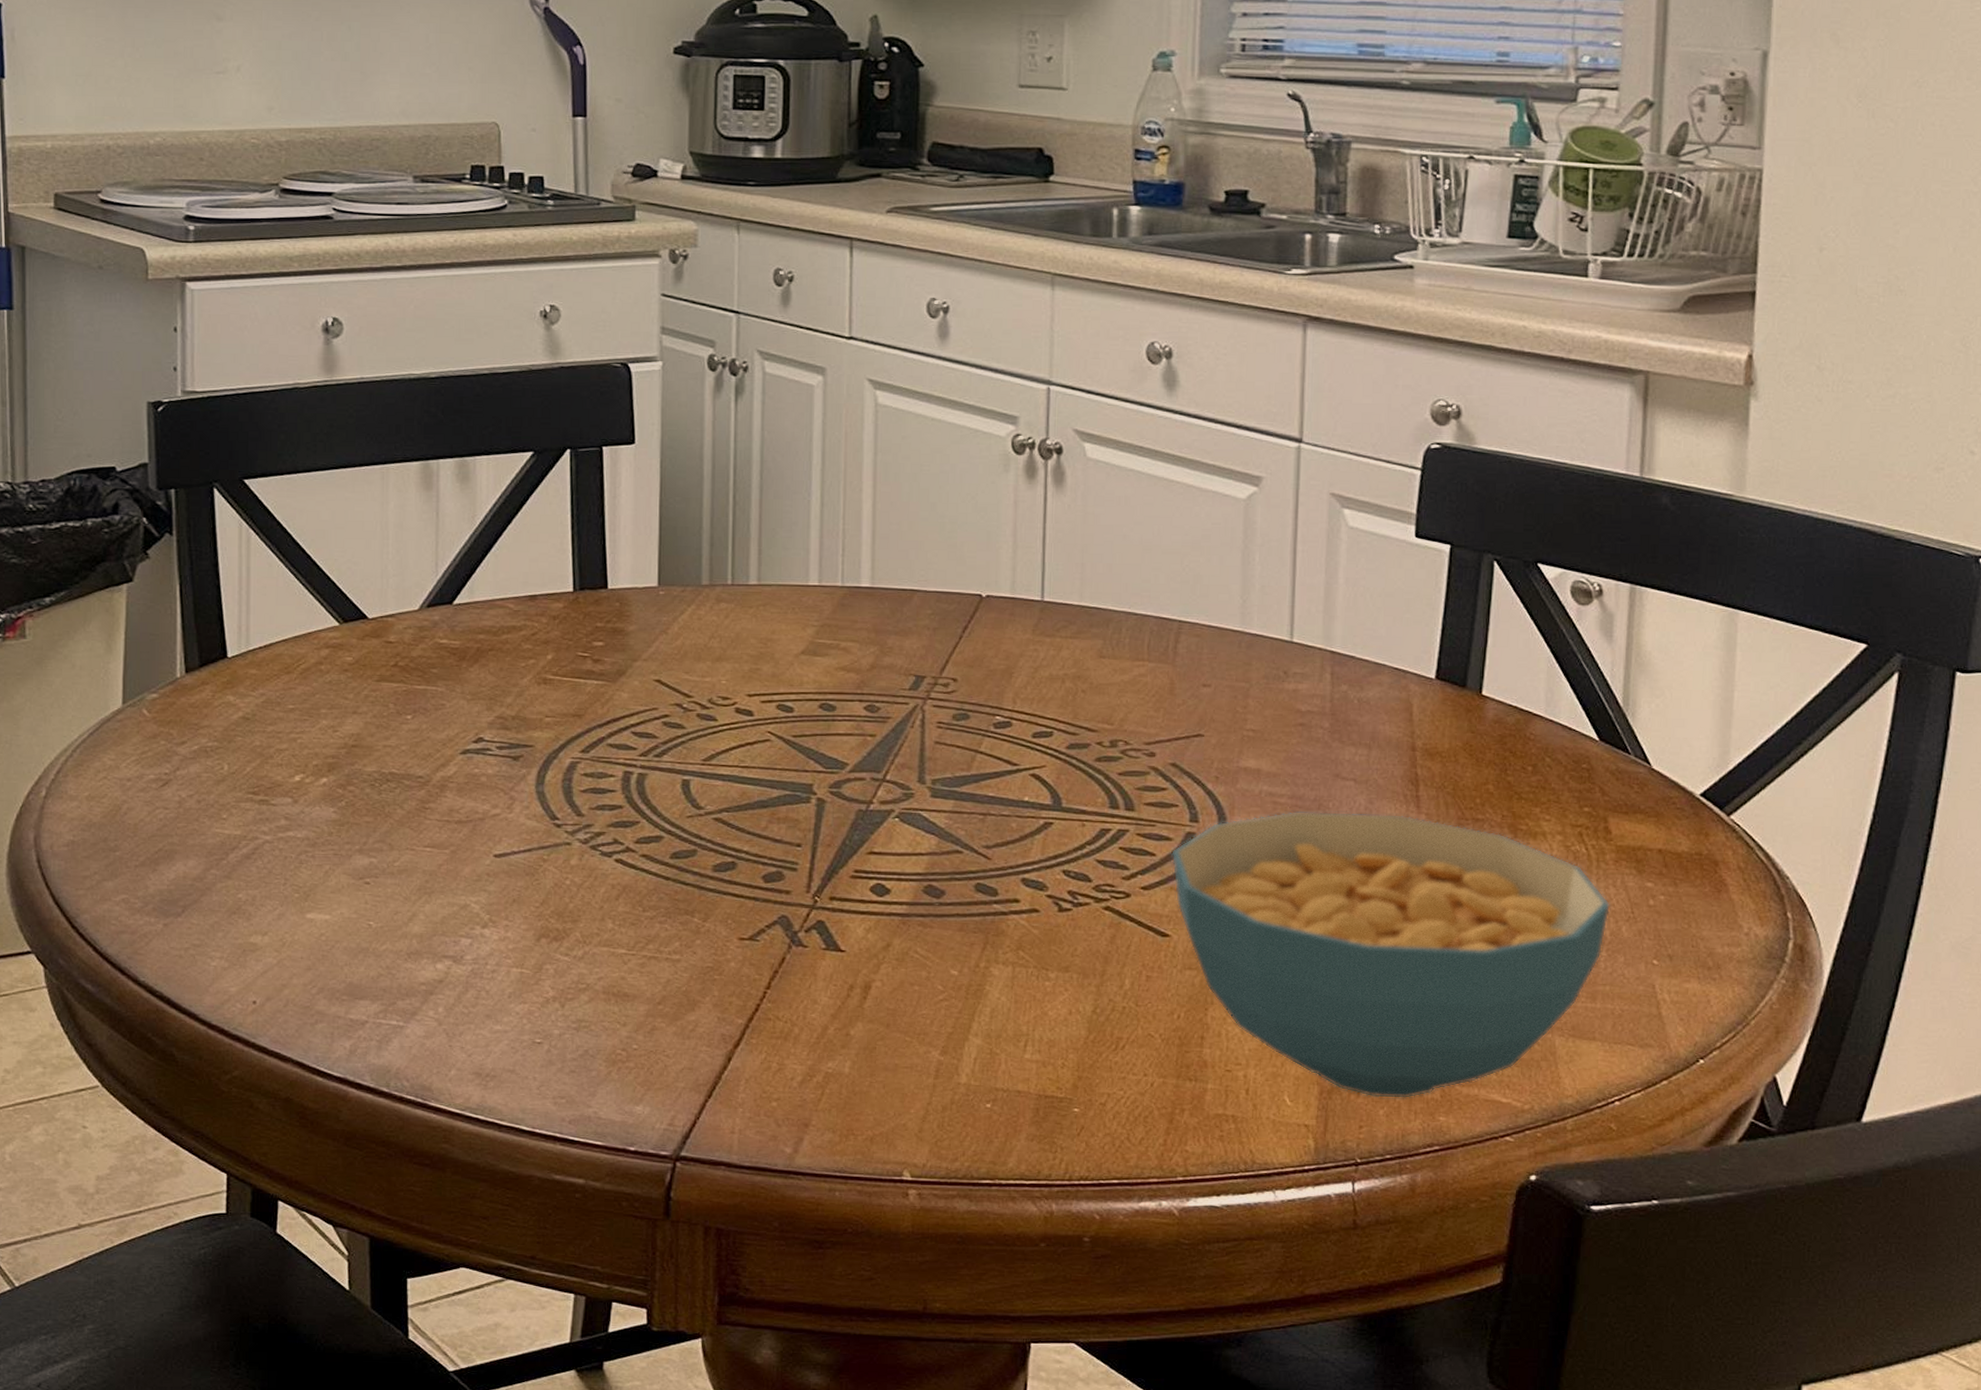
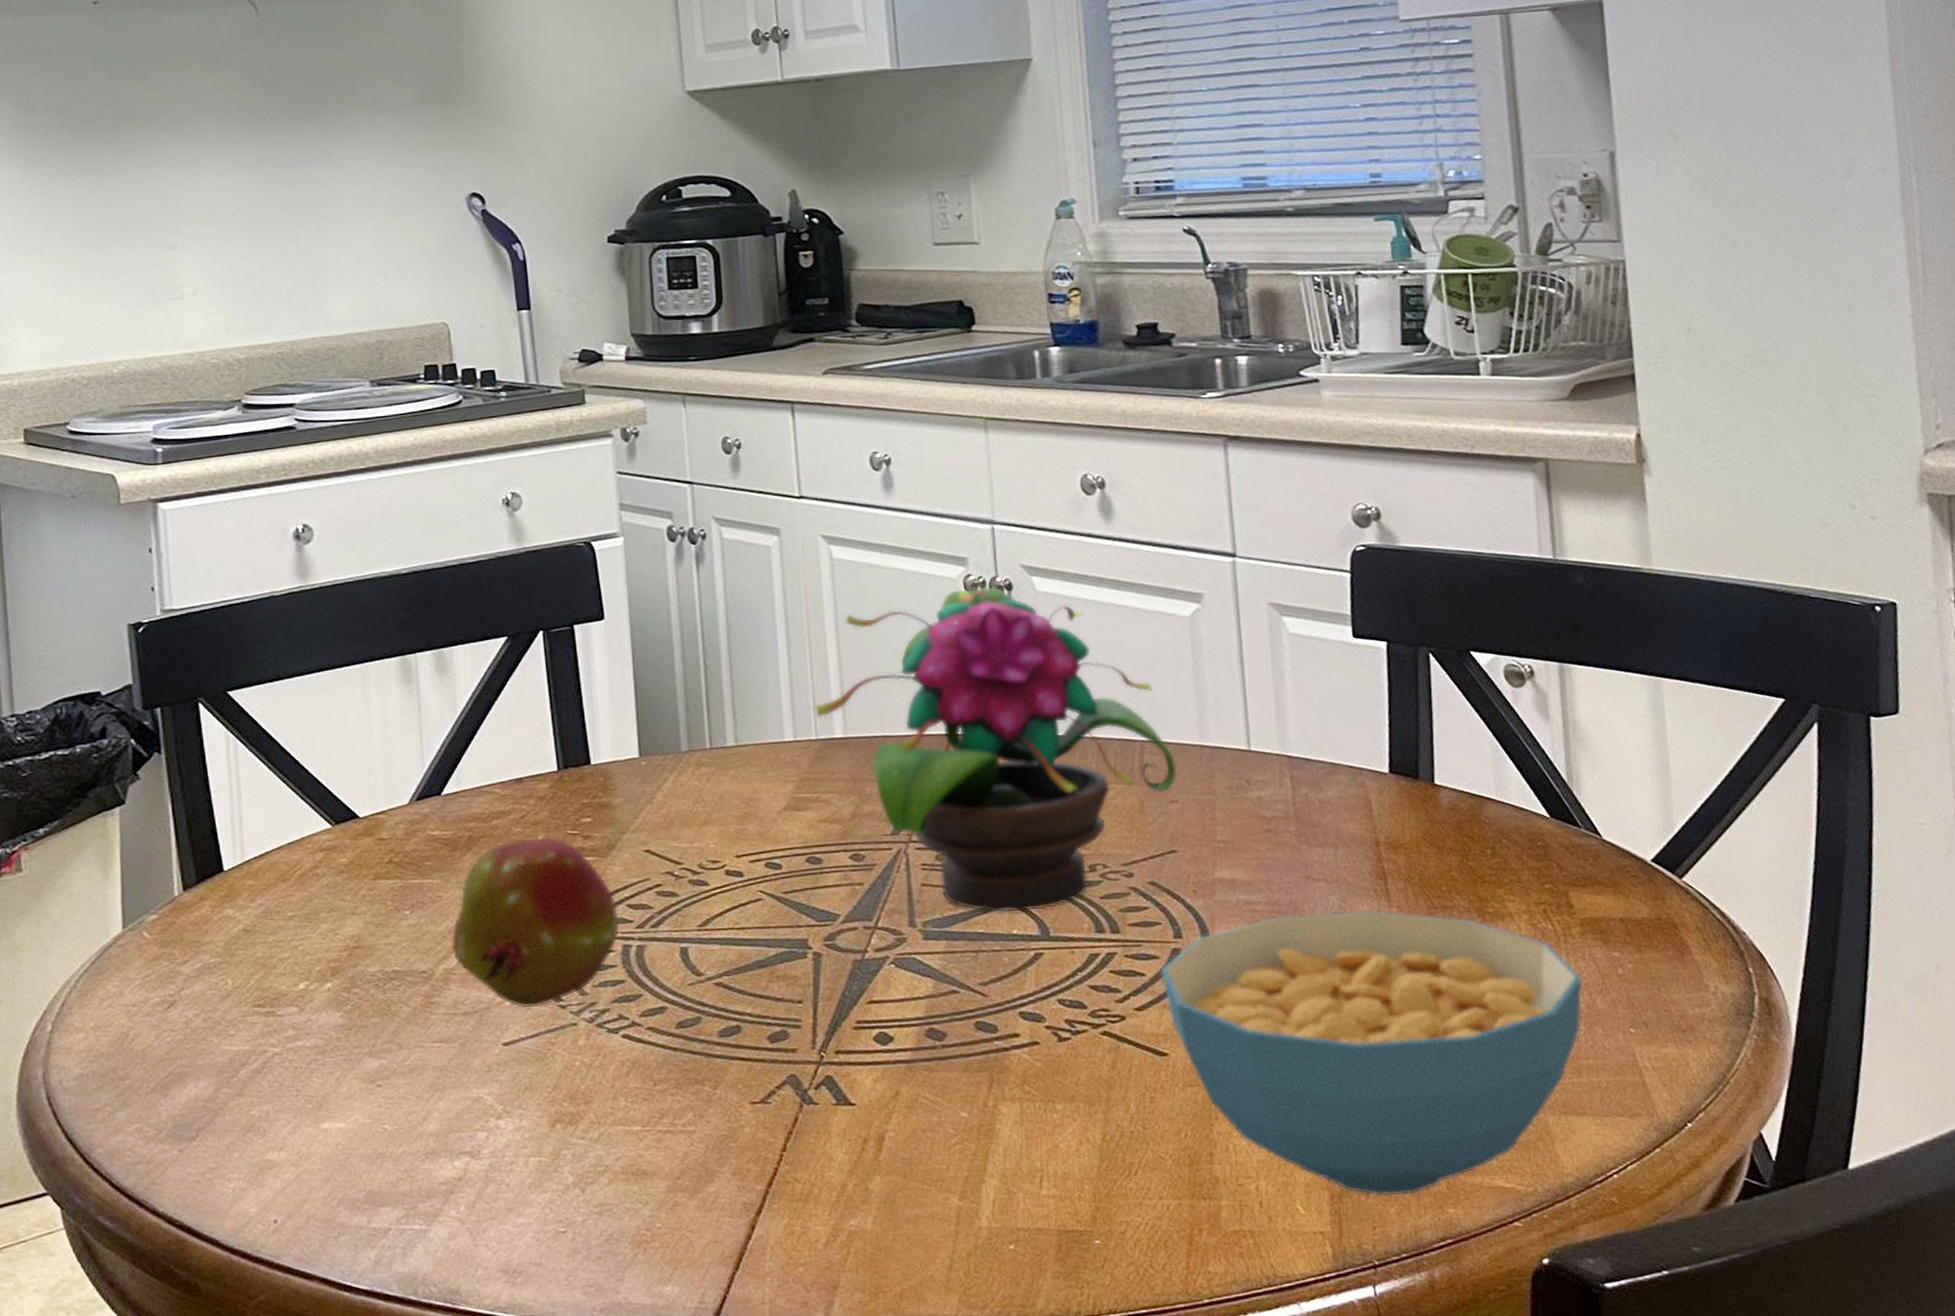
fruit: none [451,655,624,825] -> present [451,836,621,1010]
potted flower: none [843,447,1213,781] -> present [814,585,1177,913]

